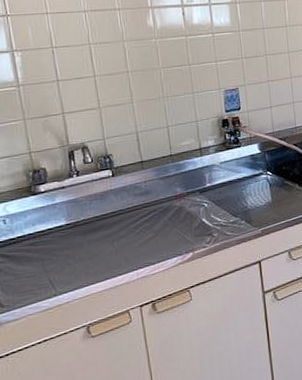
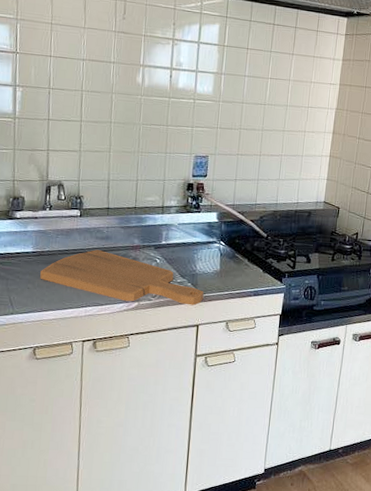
cutting board: none [79,207,260,255] -> present [40,250,204,306]

